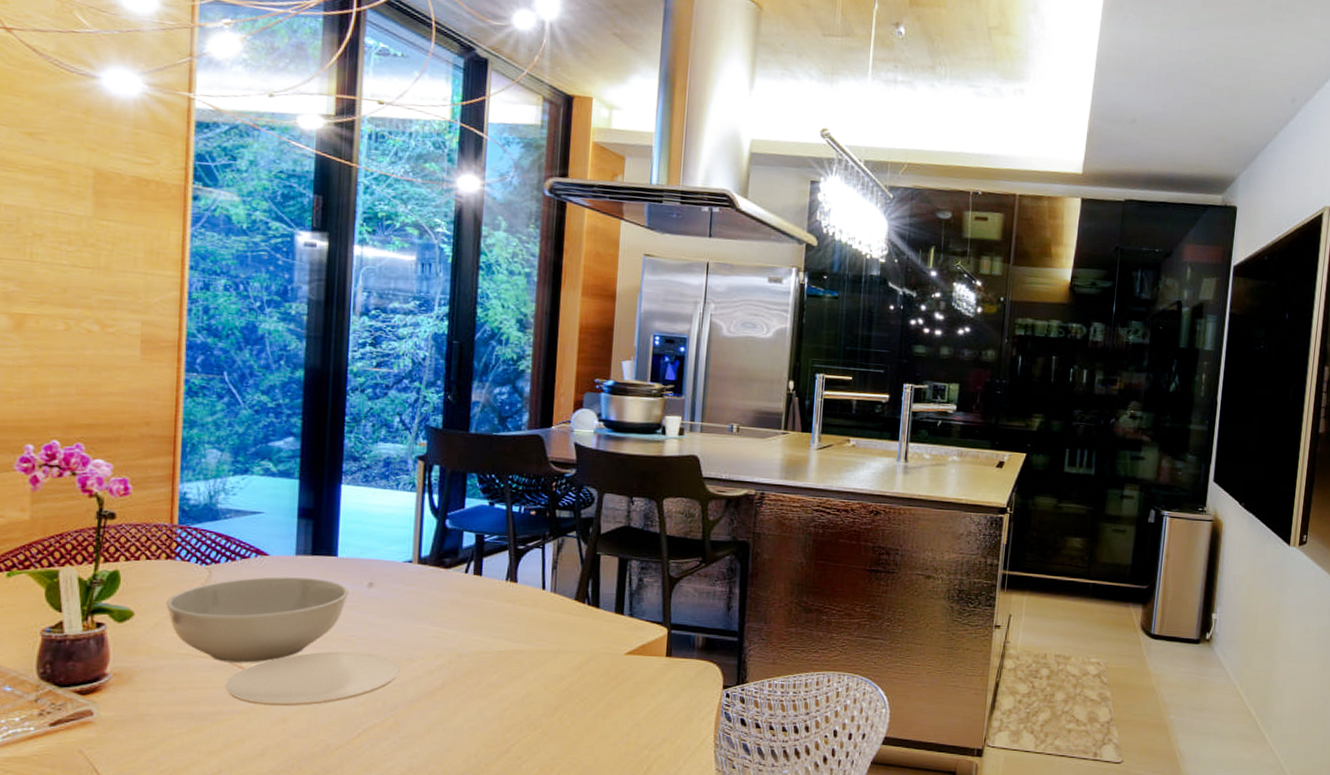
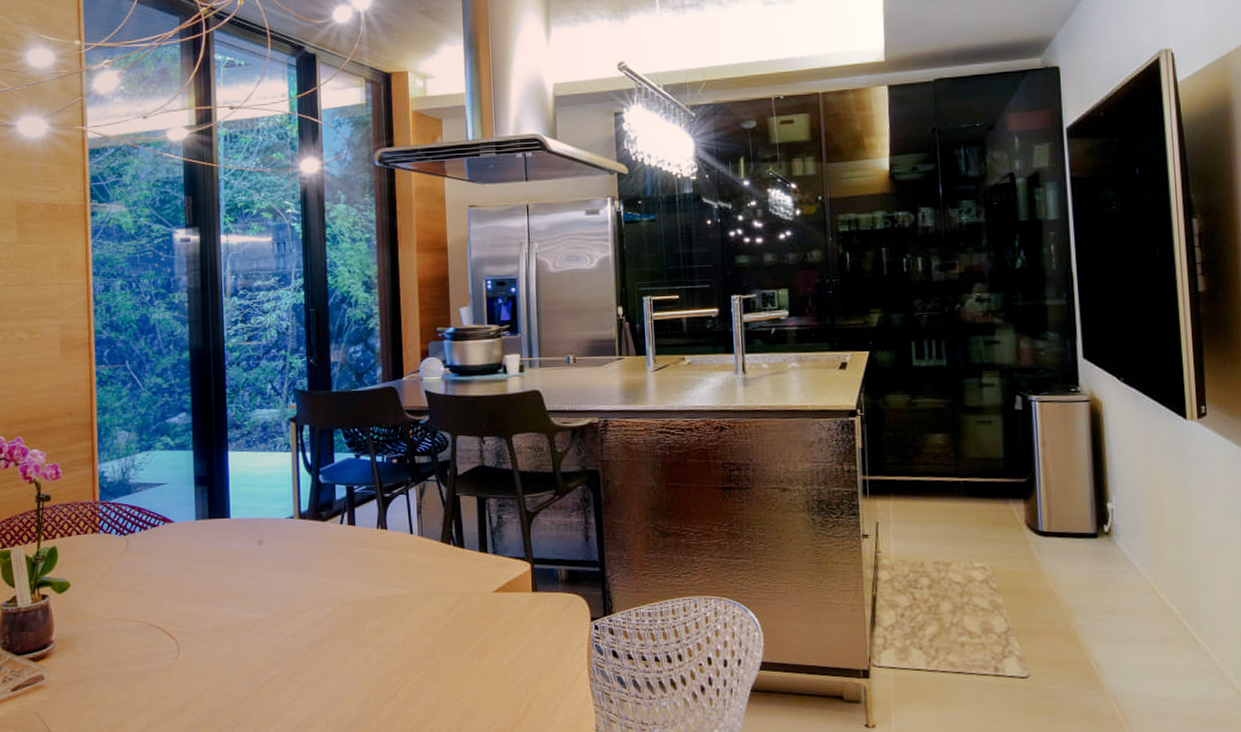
bowl: present [166,576,350,663] -> none [94,540,243,624]
plate: present [225,651,400,707] -> none [147,606,292,663]

